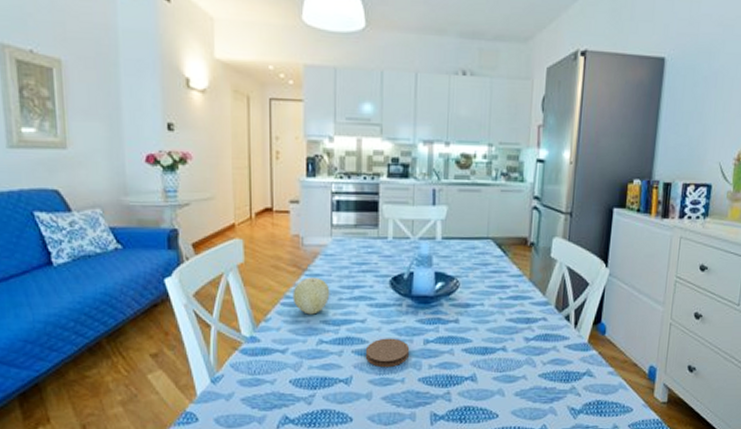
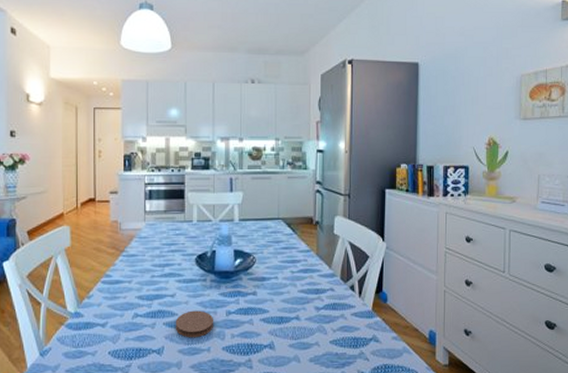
fruit: present [292,277,330,315] -> none [112,258,144,291]

